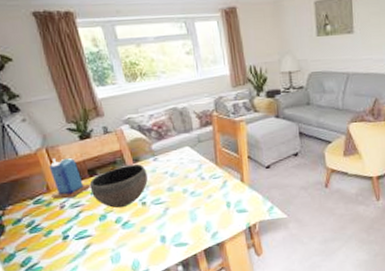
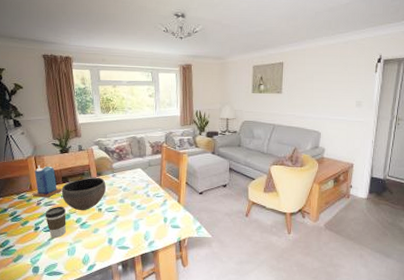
coffee cup: none [73,205,104,246] -> present [45,206,66,238]

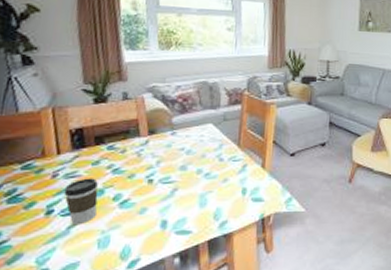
candle: present [32,165,63,198] -> none [44,120,95,167]
bowl: present [61,177,106,211] -> none [92,136,161,184]

